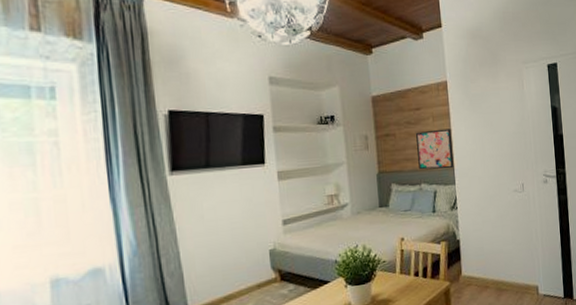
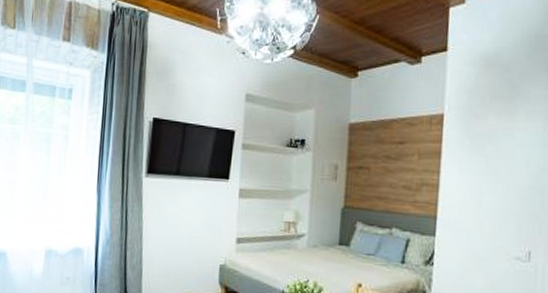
wall art: present [416,128,454,170] -> none [392,168,440,217]

